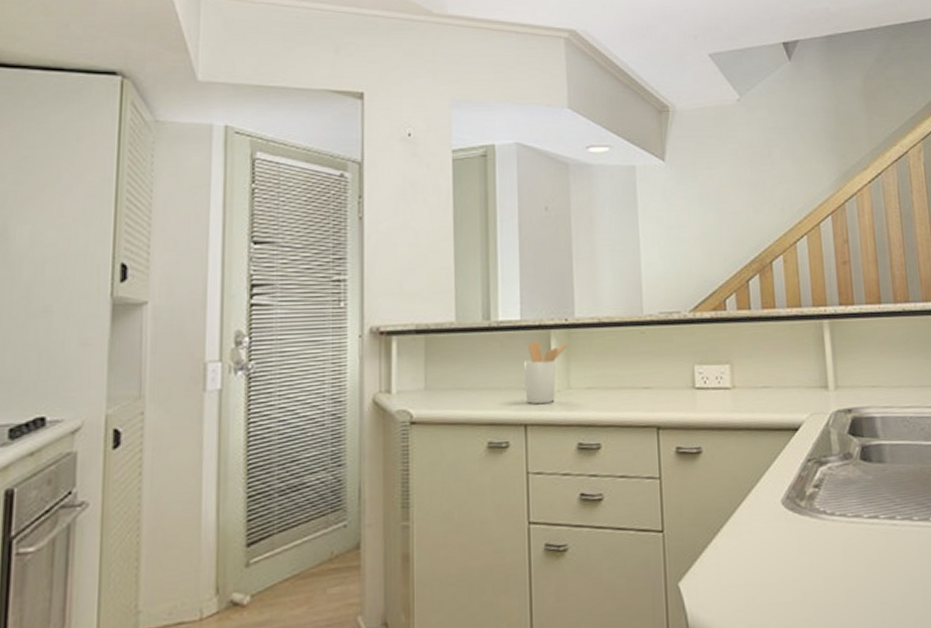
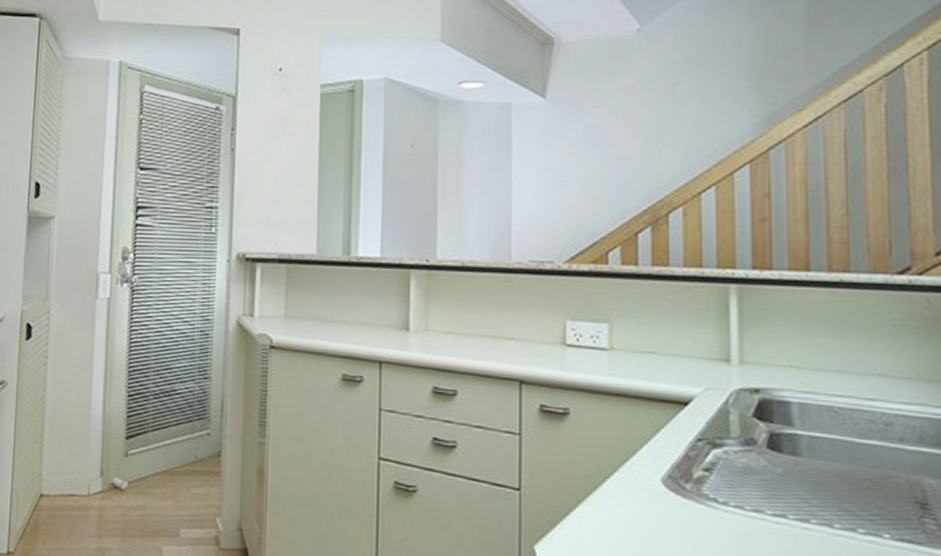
utensil holder: present [523,340,568,404] -> none [381,279,428,343]

